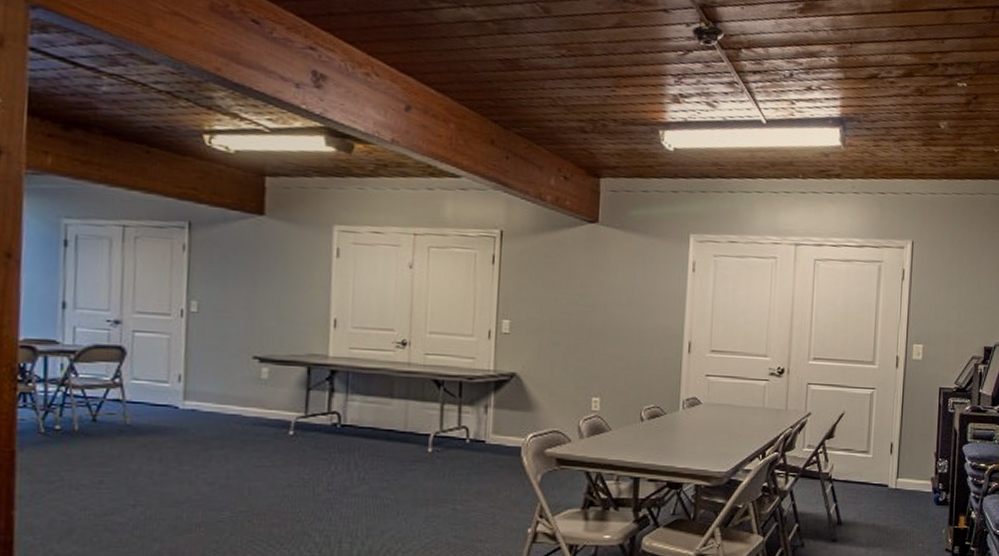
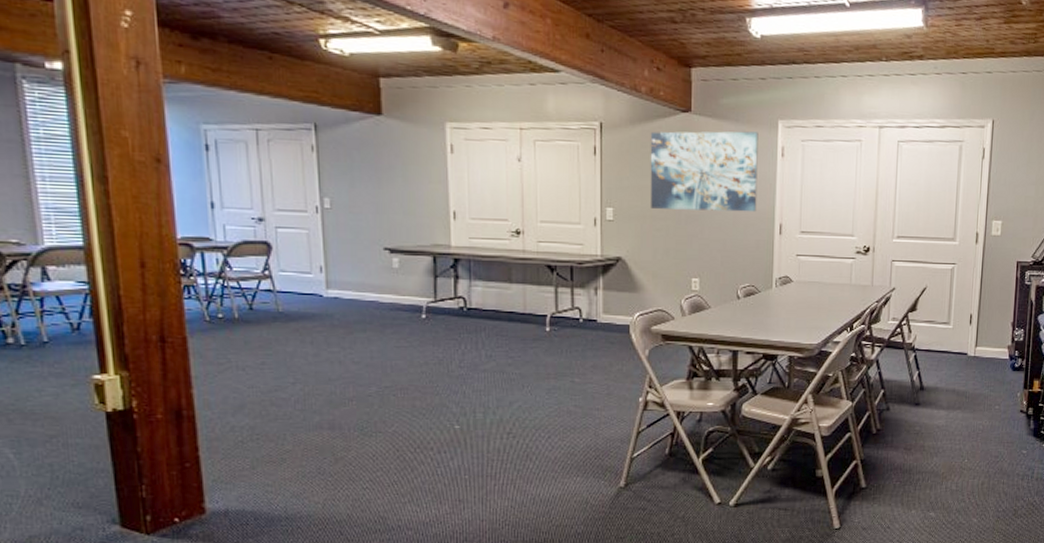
wall art: none [550,241,669,329] -> present [650,131,758,212]

